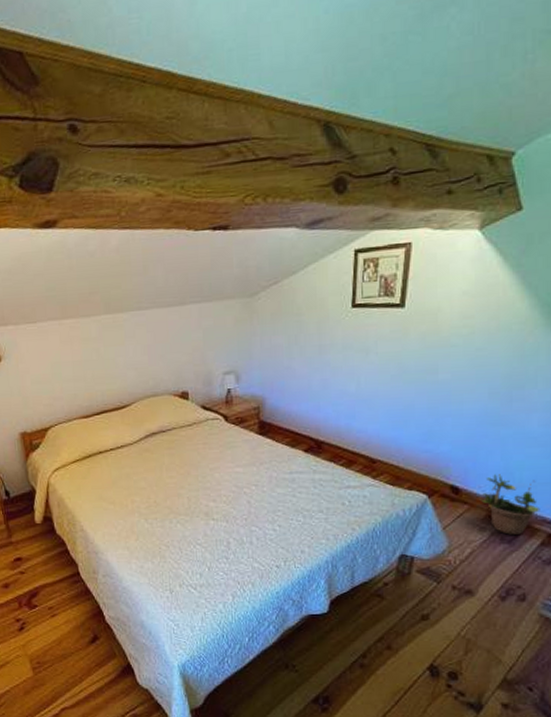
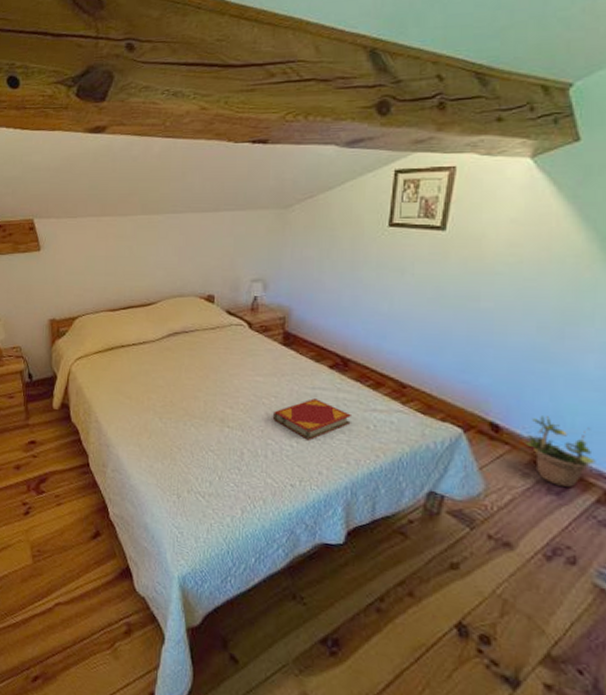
hardback book: none [255,483,329,523] -> present [273,398,353,440]

